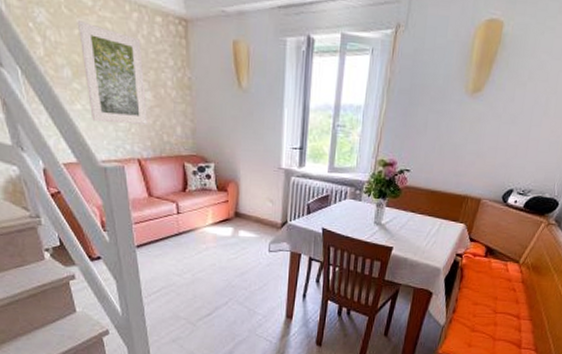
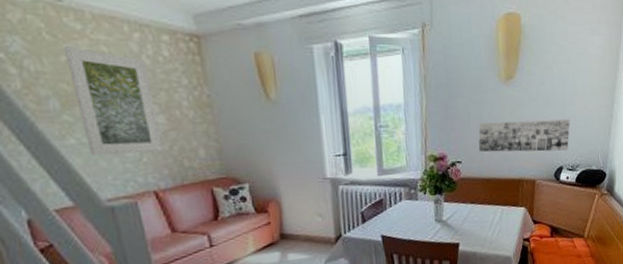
wall art: none [429,134,533,175] -> present [478,119,571,152]

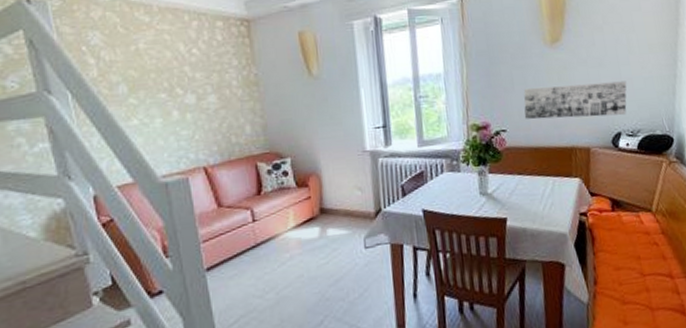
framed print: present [65,46,162,156] -> none [135,37,213,135]

